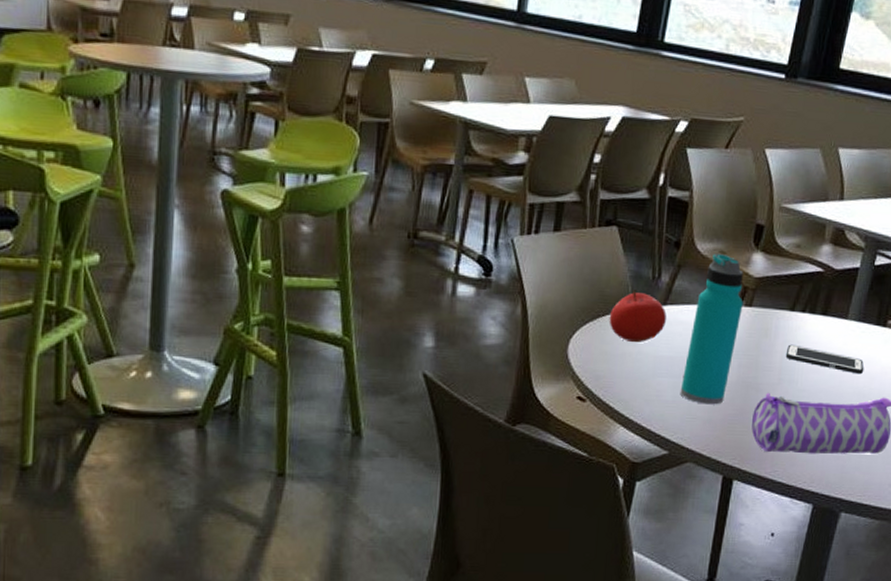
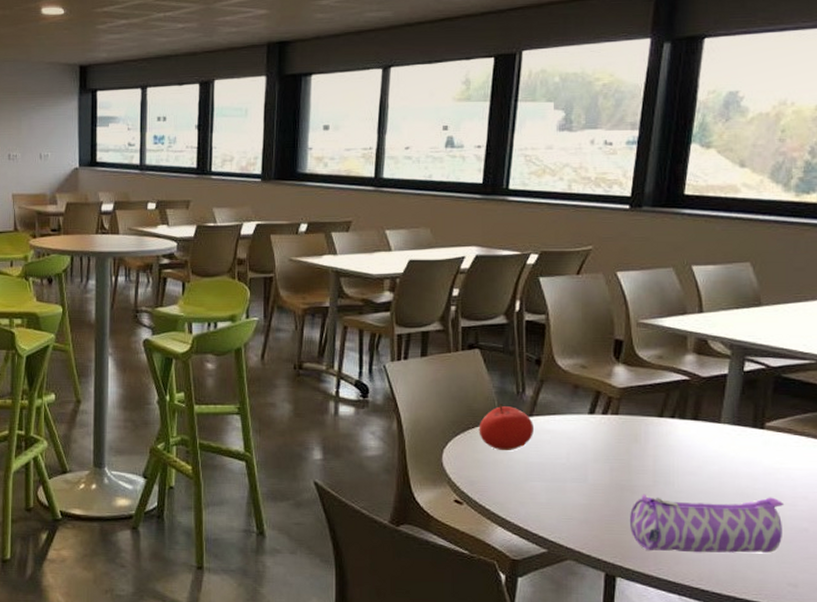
water bottle: present [680,253,743,405] -> none [554,367,609,506]
cell phone: present [785,344,864,375] -> none [658,448,744,476]

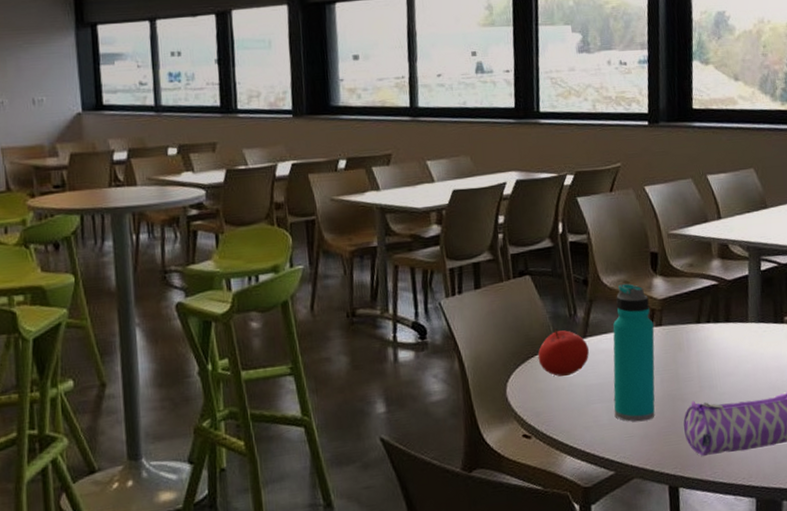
water bottle: none [554,367,609,506] -> present [613,283,655,422]

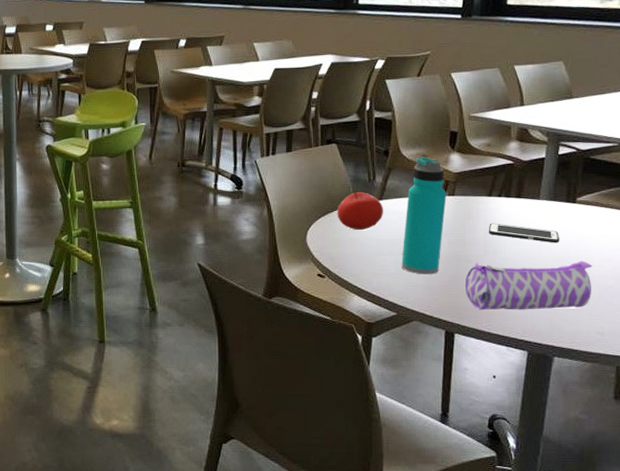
cell phone: none [700,353,773,371] -> present [488,223,559,243]

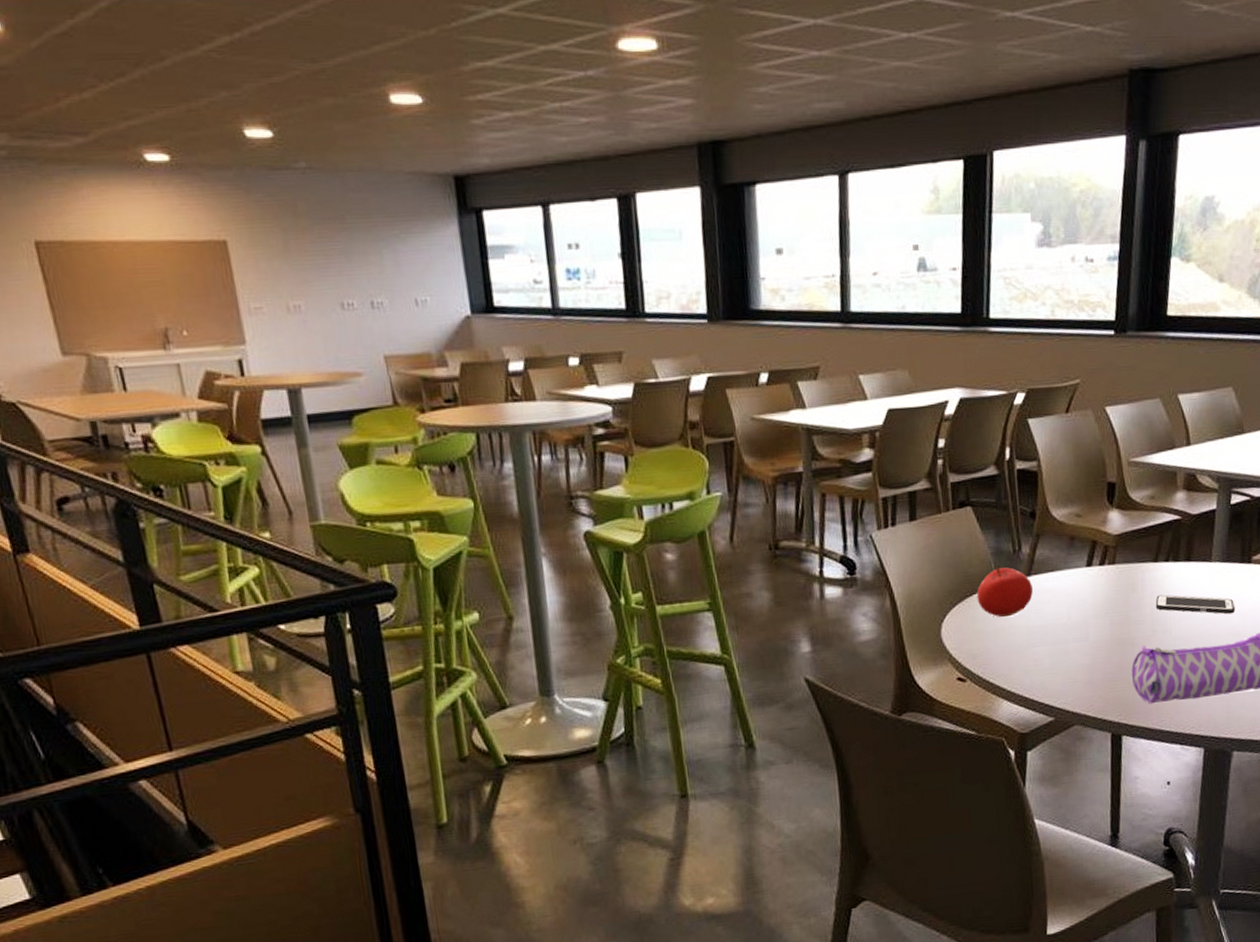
water bottle: present [401,156,447,275] -> none [1057,516,1107,667]

